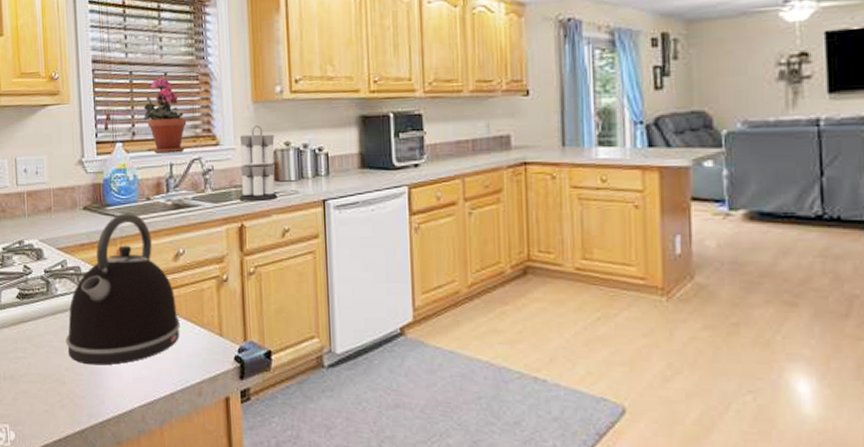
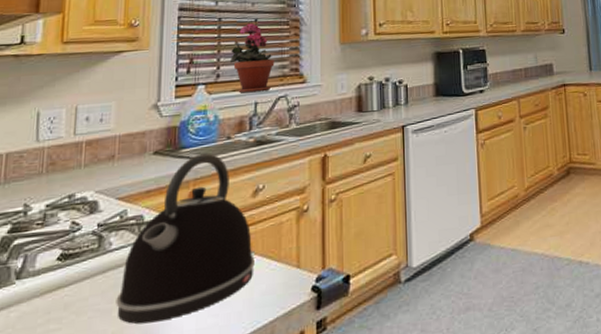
spice rack: present [239,124,279,202] -> none [323,63,361,134]

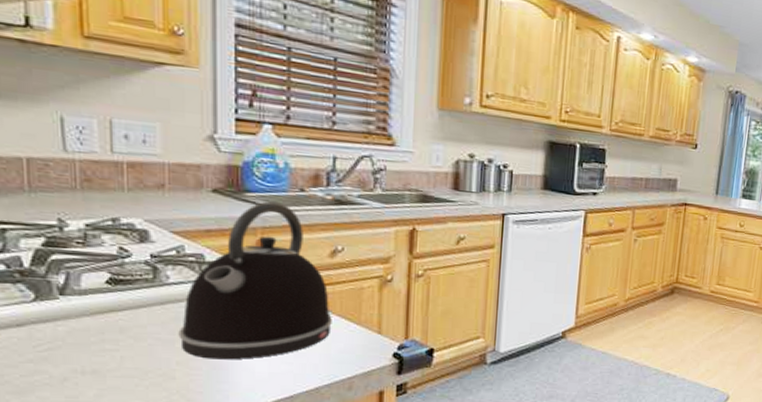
potted plant: present [229,23,275,94] -> none [302,61,358,147]

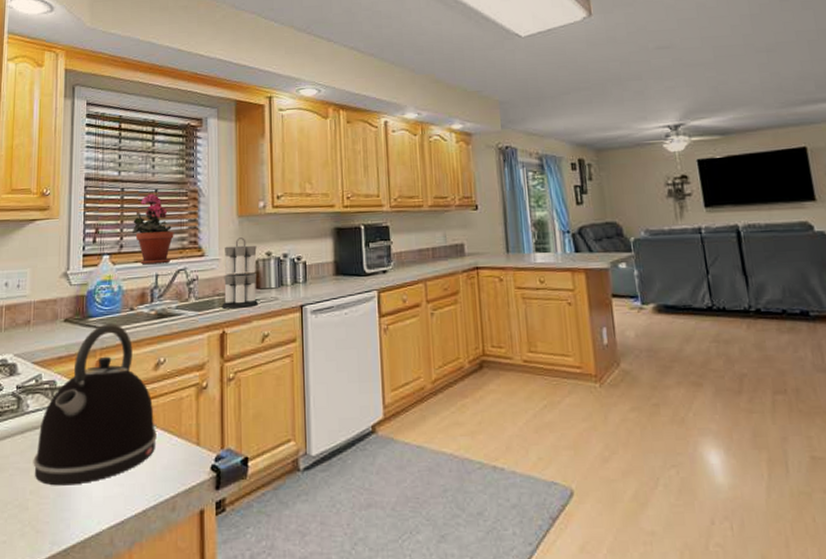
potted plant: none [302,61,358,147] -> present [132,194,174,266]
spice rack: none [413,131,458,209] -> present [222,236,259,310]

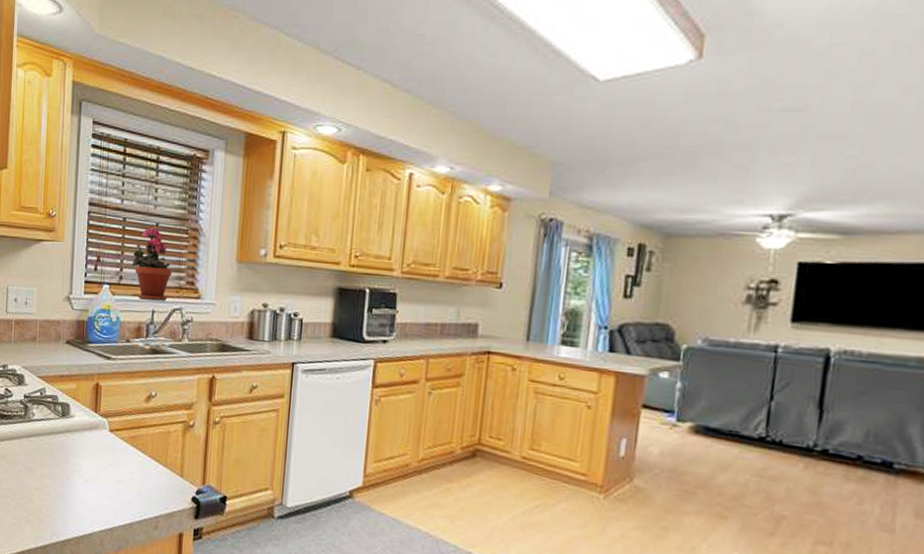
kettle: present [33,323,158,486] -> none [37,351,146,490]
spice rack: present [222,236,259,310] -> none [213,283,254,358]

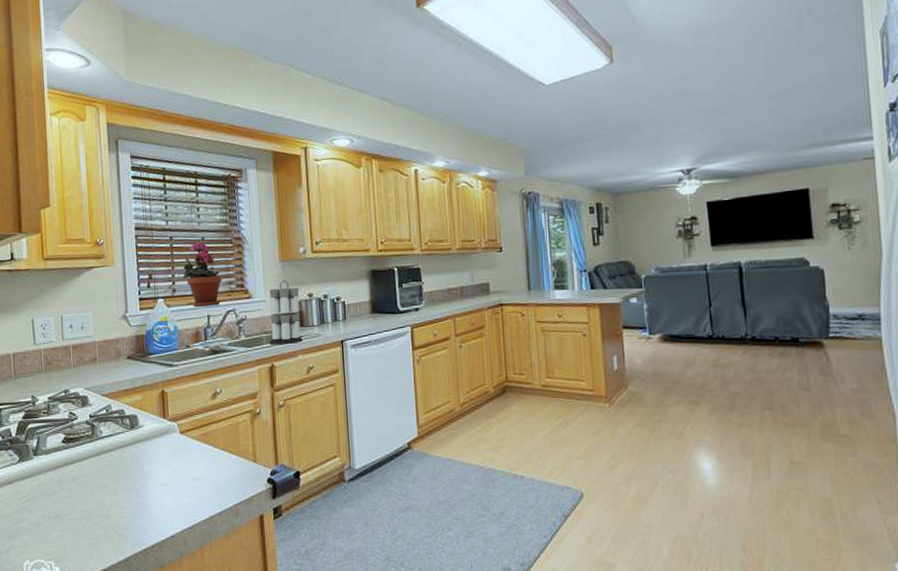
spice rack: none [213,283,254,358] -> present [268,280,304,346]

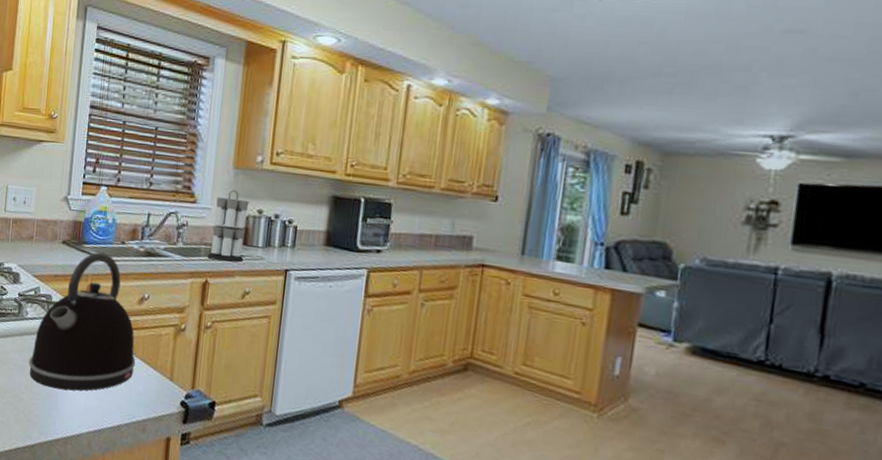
kettle: none [110,359,219,498] -> present [28,252,136,391]
potted plant: present [182,241,222,308] -> none [129,131,170,205]

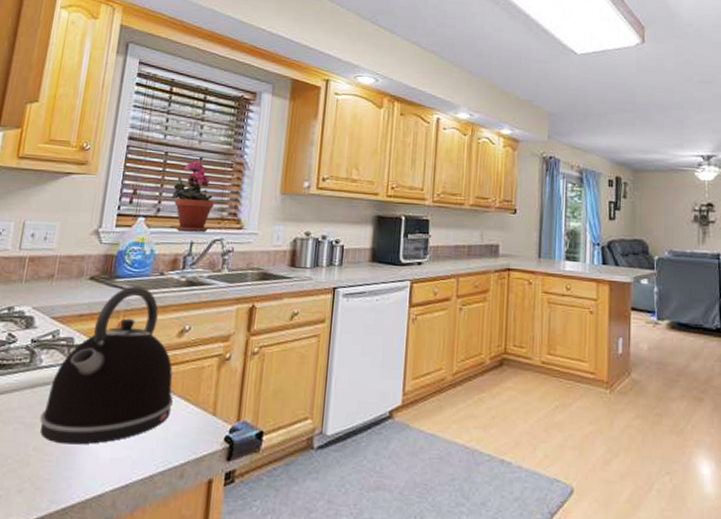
potted plant: none [129,131,170,205] -> present [171,161,215,233]
spice rack: present [207,189,249,263] -> none [254,214,297,286]

